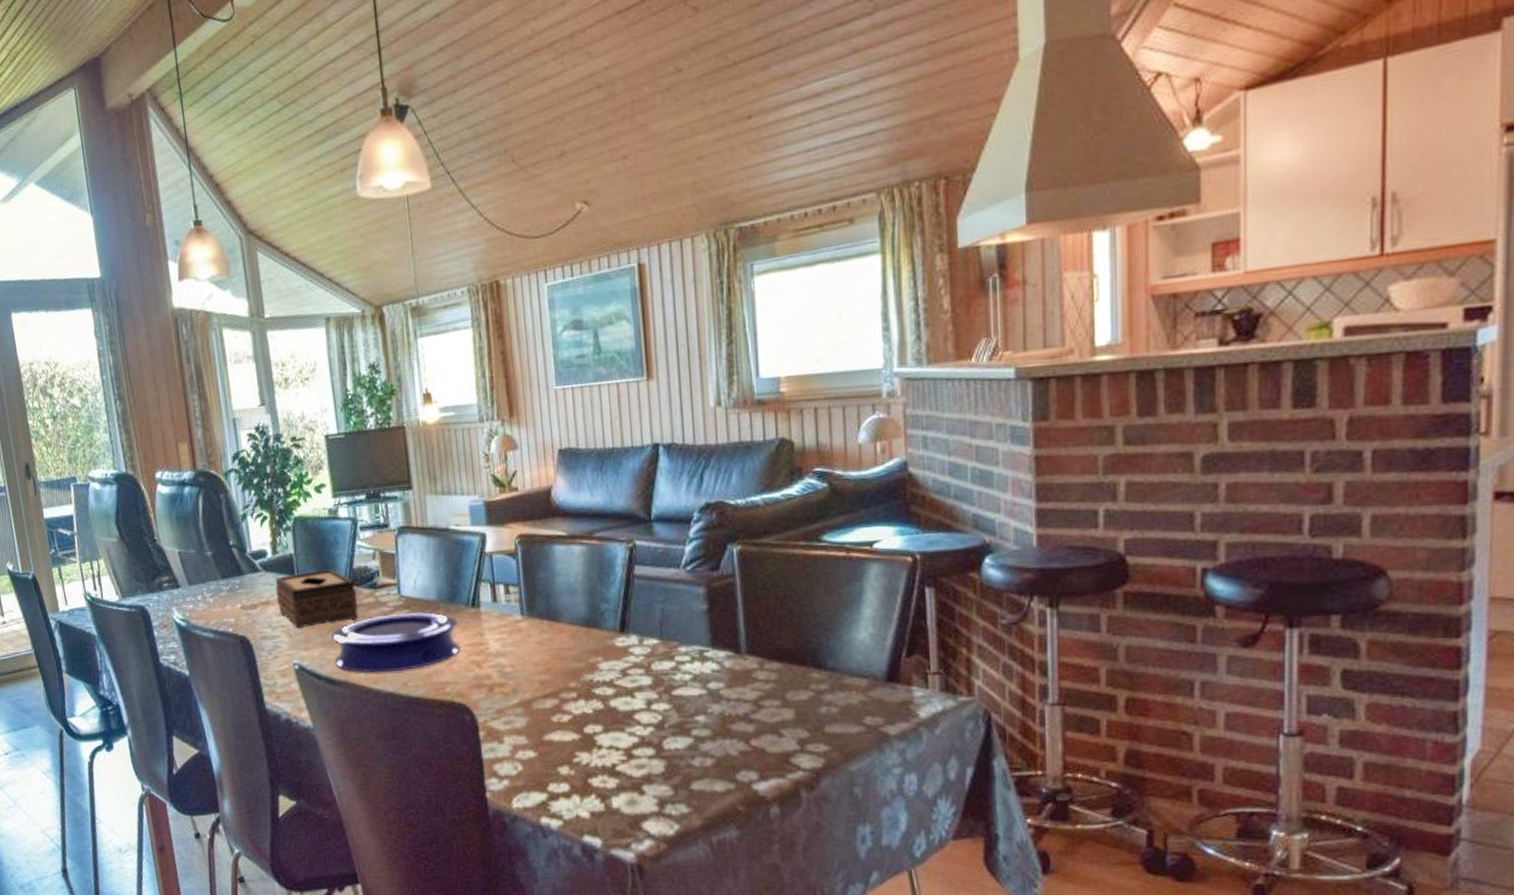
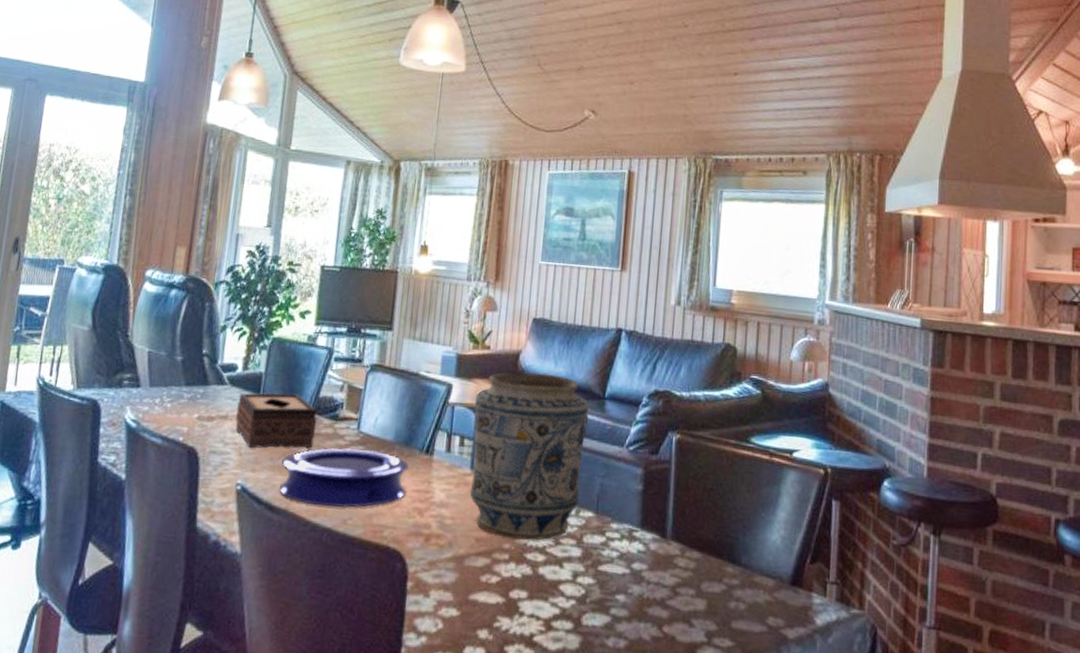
vase: none [512,505,641,677] -> present [469,373,589,540]

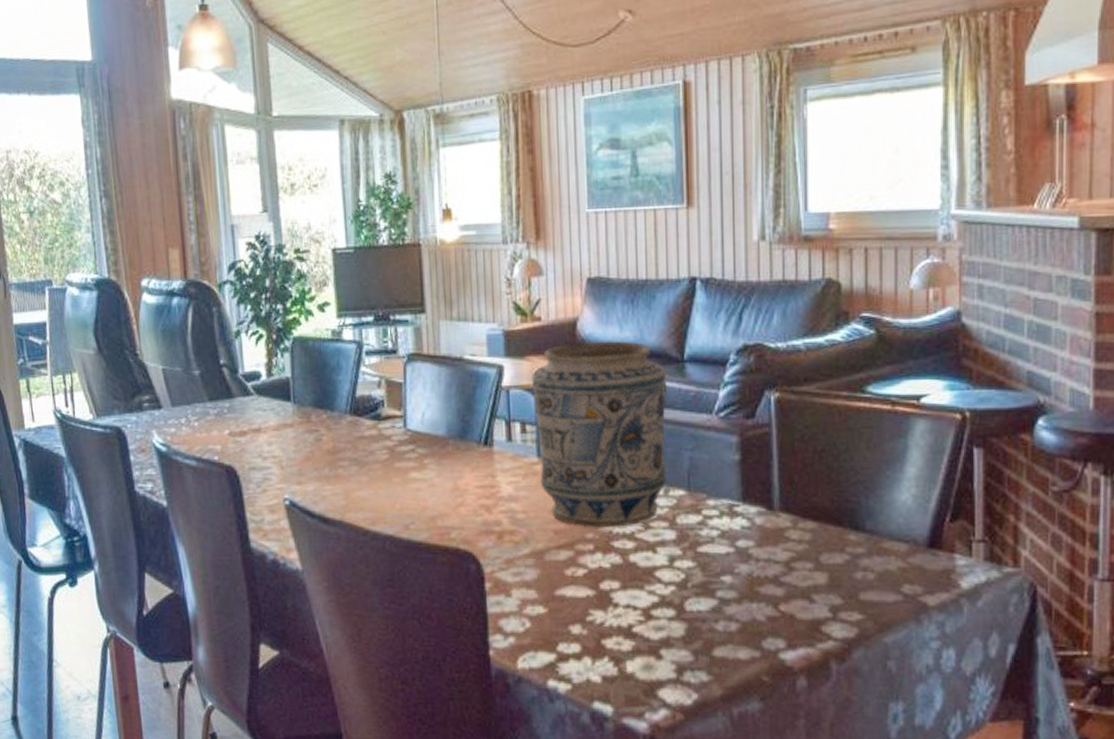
tissue box: present [235,393,317,449] -> none [269,396,359,460]
plate: present [279,448,409,509] -> none [328,448,469,513]

